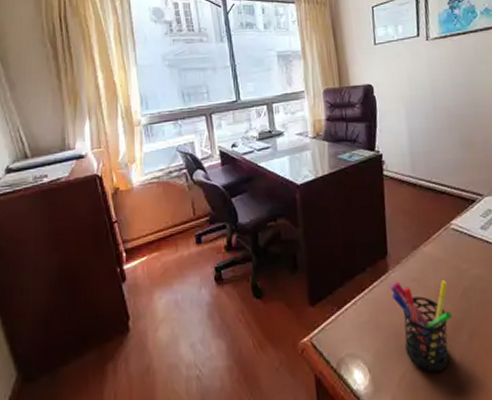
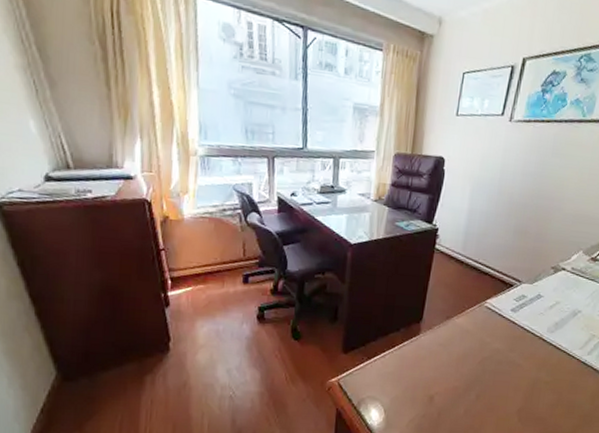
pen holder: present [390,280,452,372] -> none [418,343,470,420]

